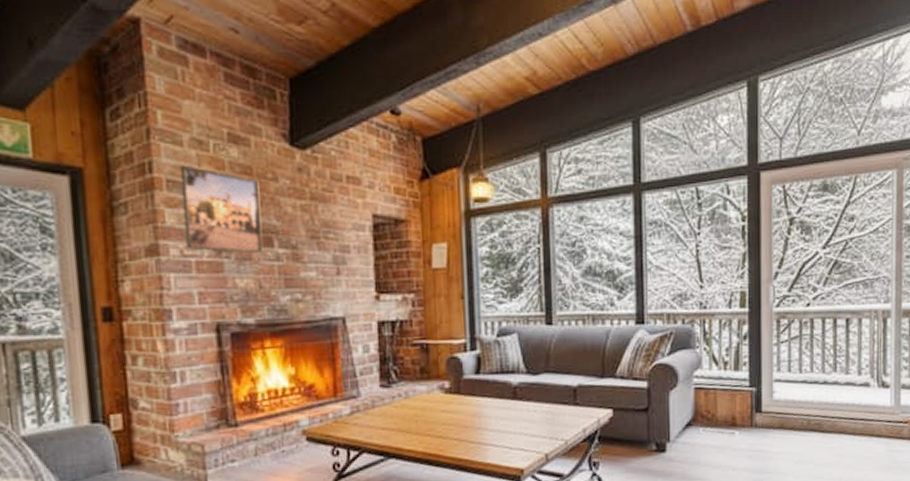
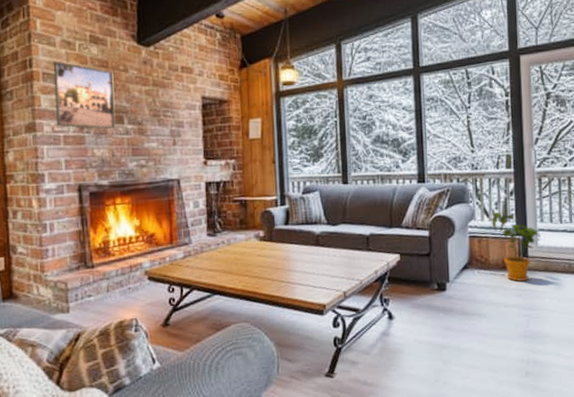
house plant: none [720,359,777,441] -> present [491,212,541,281]

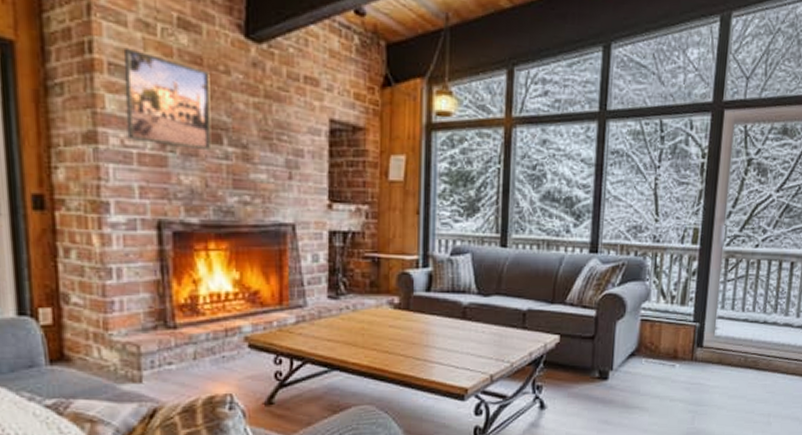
house plant: present [491,212,541,281] -> none [667,294,719,373]

